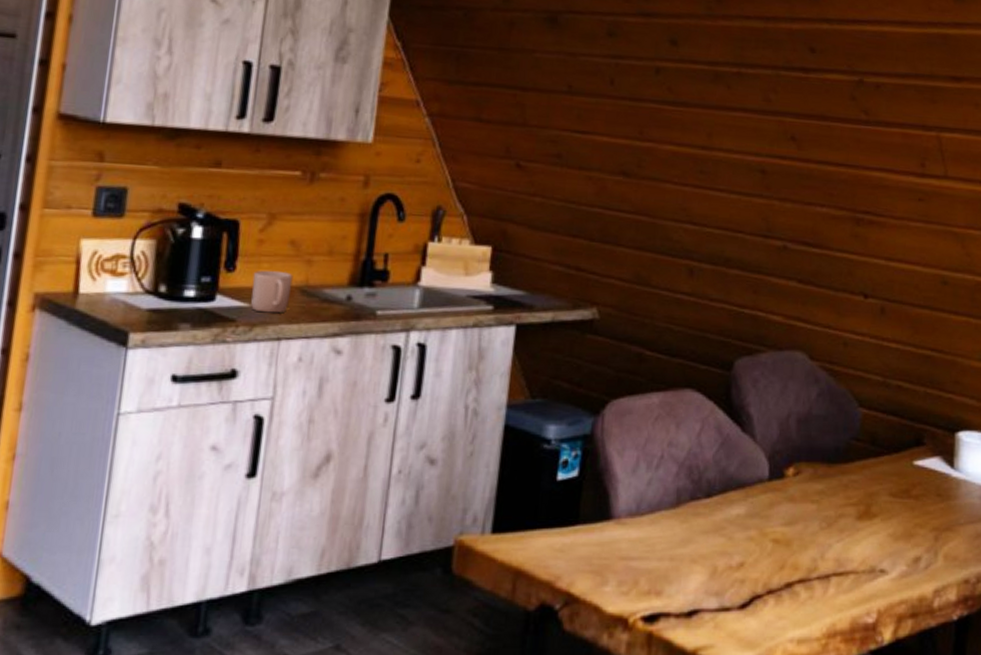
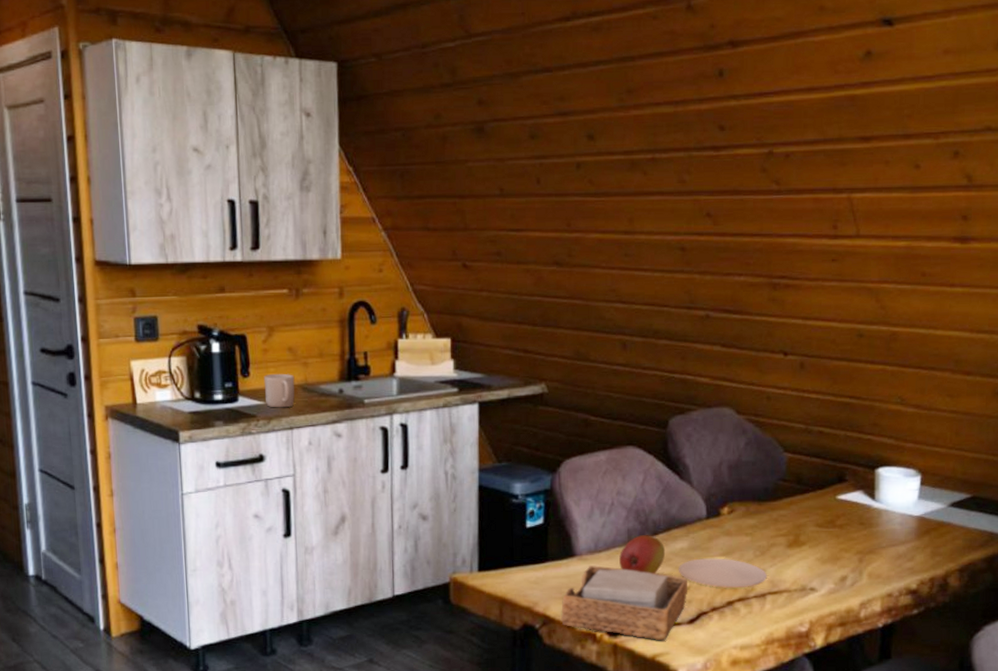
napkin holder: none [587,532,742,630] -> present [561,565,687,641]
fruit: none [664,497,719,546] -> present [619,535,666,574]
plate: none [731,528,833,567] -> present [678,558,767,589]

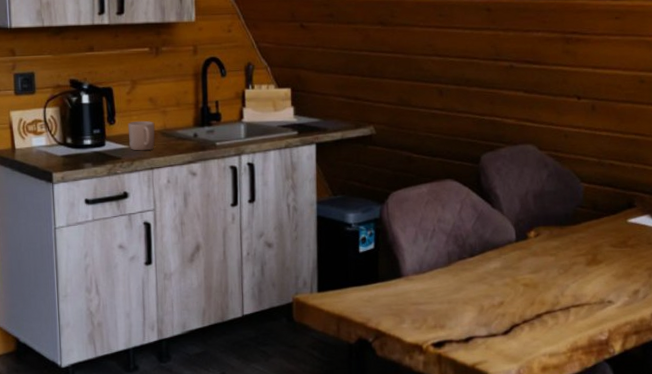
napkin holder: present [561,565,687,641] -> none [391,285,501,351]
fruit: present [619,535,666,574] -> none [441,257,482,292]
plate: present [678,558,767,589] -> none [492,276,570,303]

